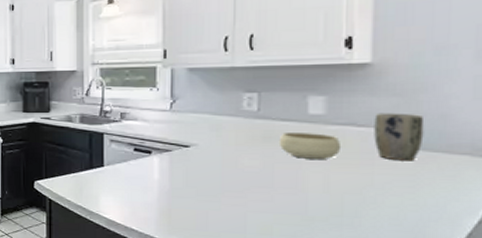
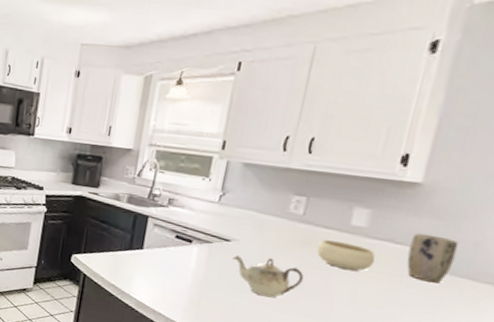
teapot: none [195,158,271,199] -> present [232,255,304,298]

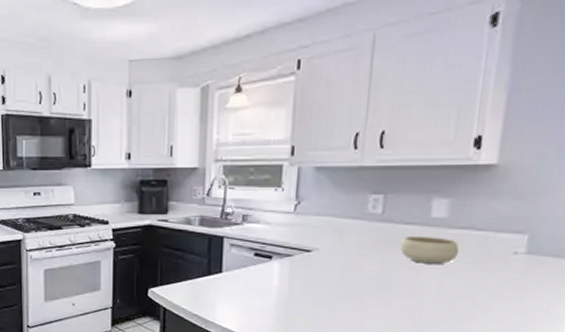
teapot: present [232,255,304,298] -> none [315,263,390,305]
plant pot: present [406,232,459,284] -> none [490,216,540,266]

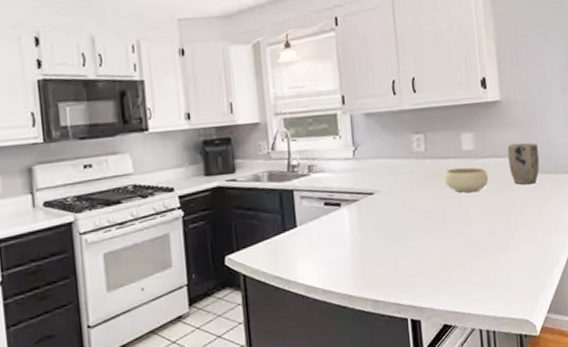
plant pot: none [490,216,540,266] -> present [507,142,540,185]

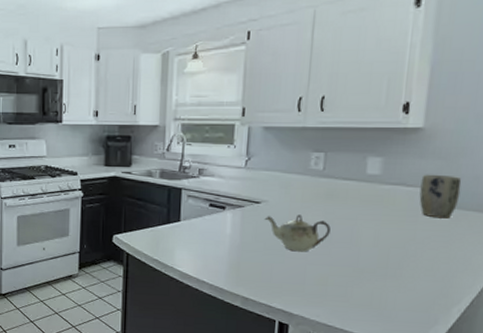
teapot: none [380,200,442,240] -> present [264,214,331,252]
bowl: present [444,167,489,193] -> none [339,191,392,216]

